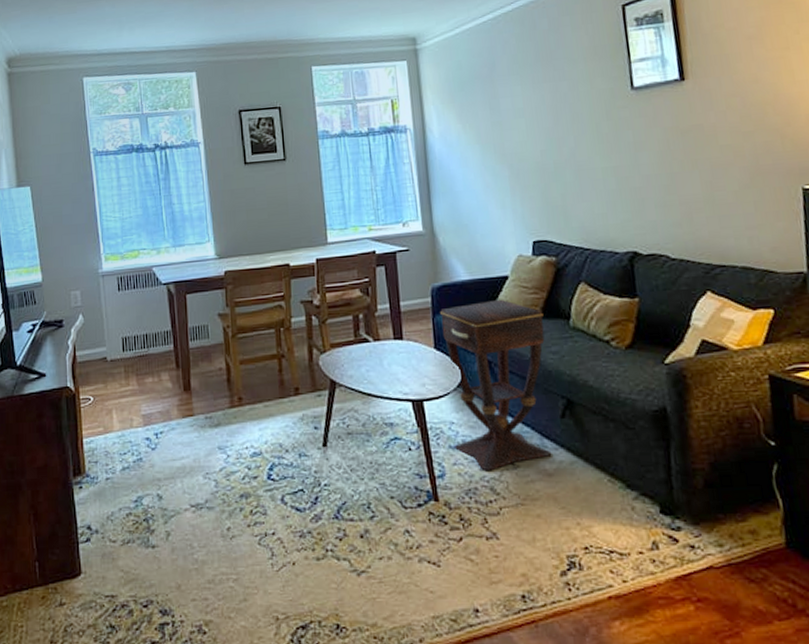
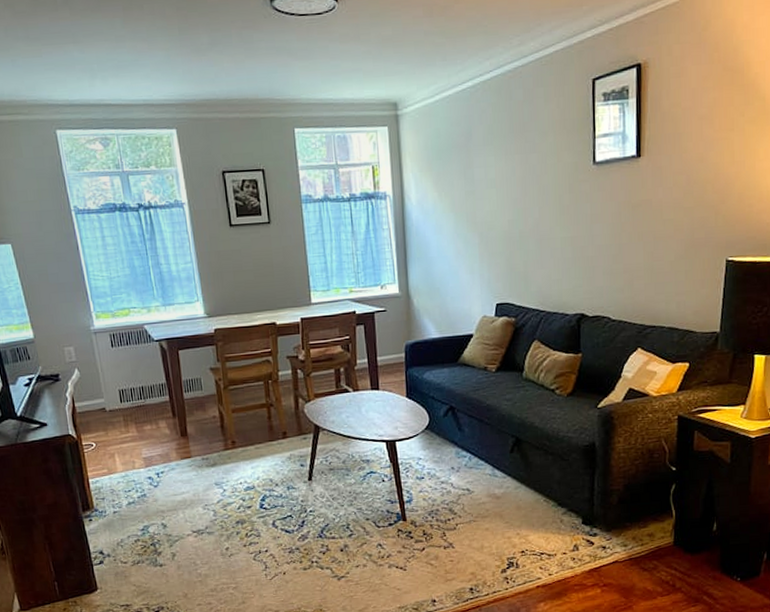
side table: present [440,299,552,471] -> none [412,354,501,497]

